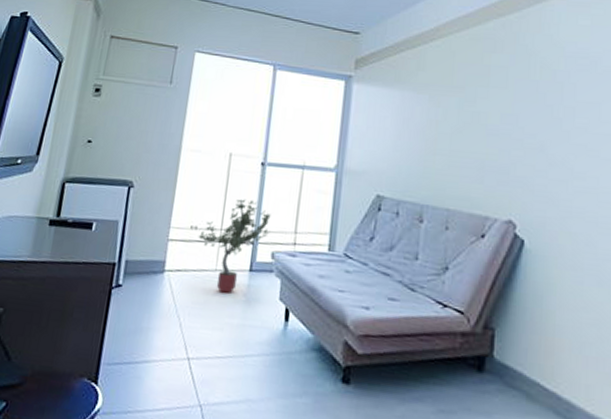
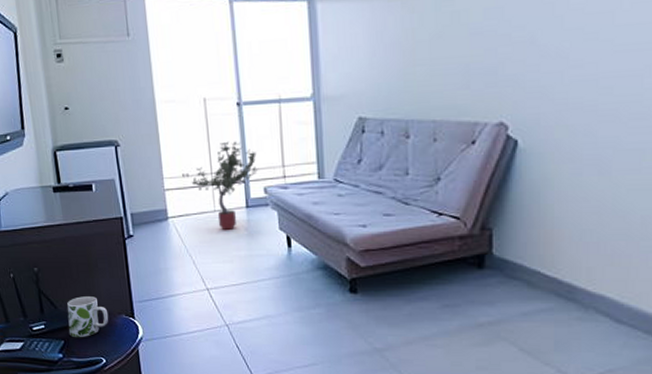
mug: none [14,349,69,402] -> present [66,296,109,338]

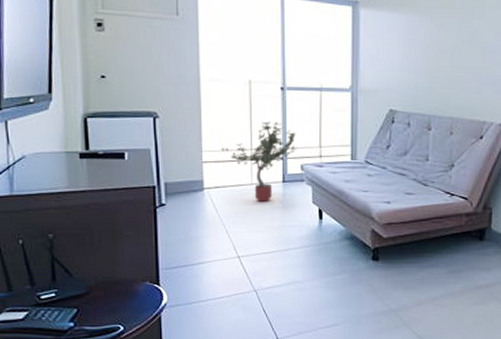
mug: present [66,296,109,338] -> none [83,264,131,306]

